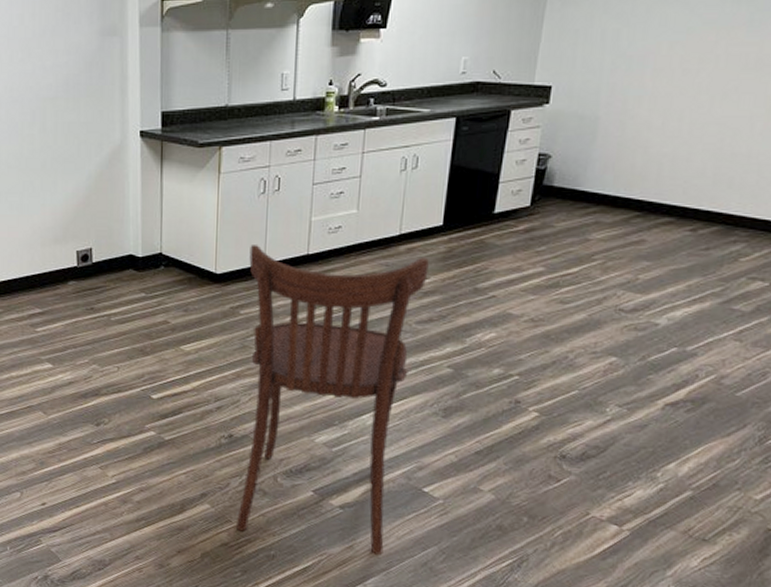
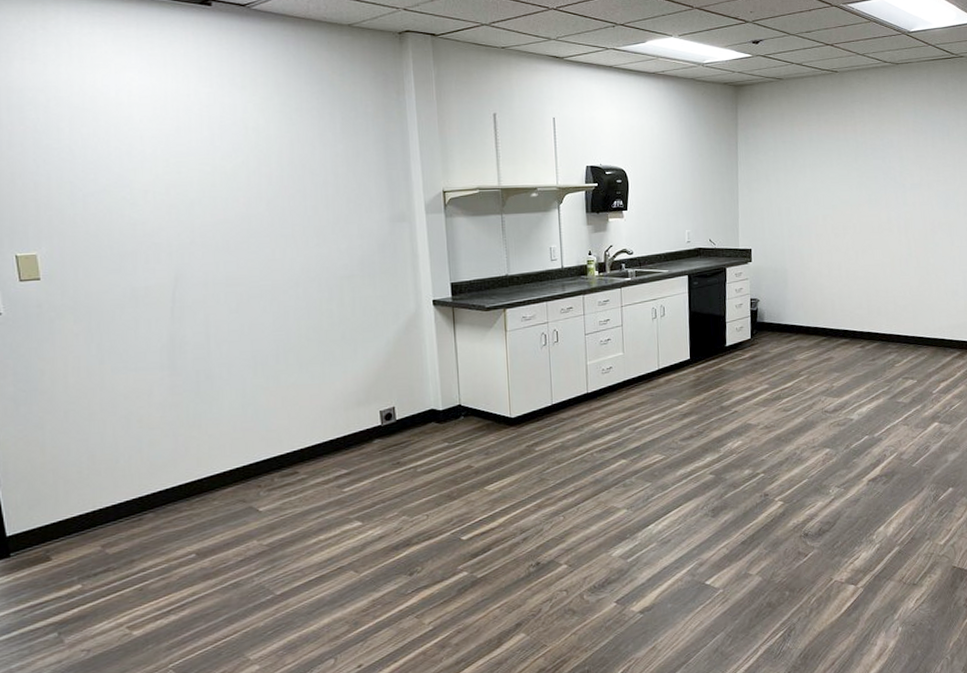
dining chair: present [235,245,429,555] -> none [538,385,684,654]

